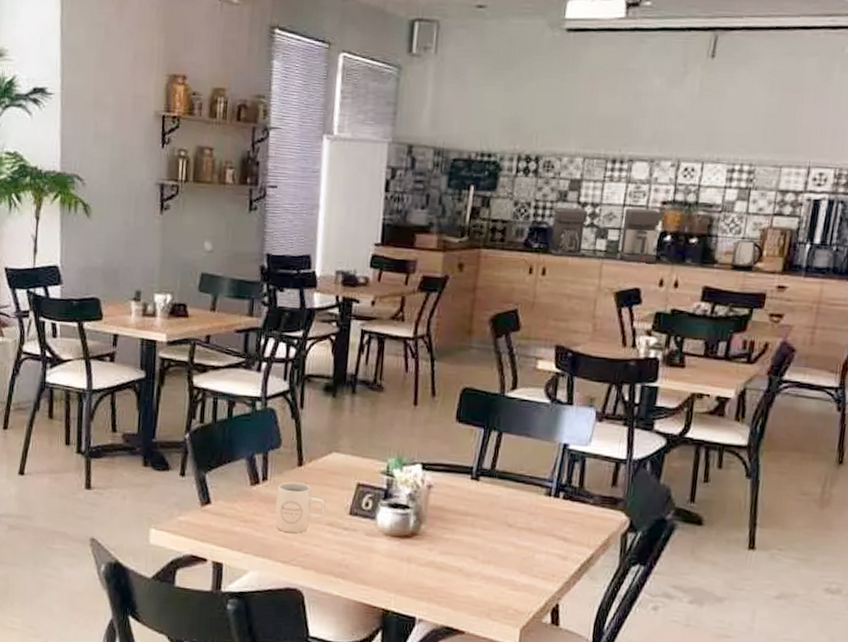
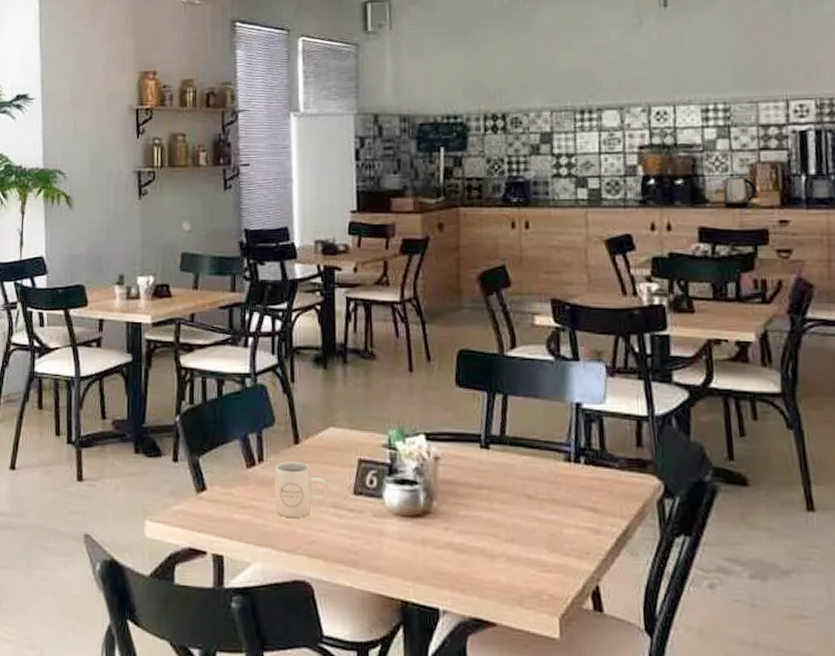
coffee maker: present [548,207,588,258] -> none [528,159,568,209]
coffee maker: present [619,207,661,264] -> none [602,154,644,209]

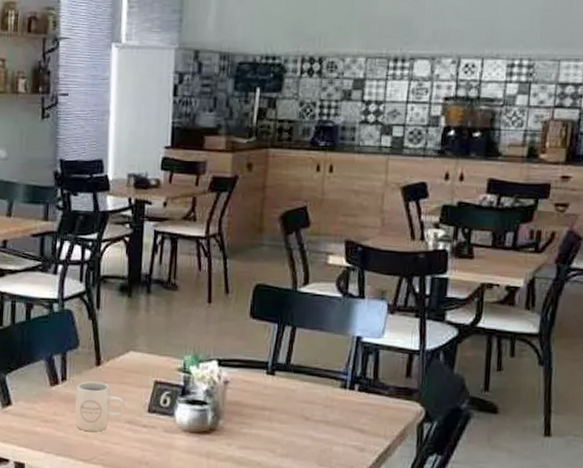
kettle: present [722,176,756,209] -> none [514,131,546,163]

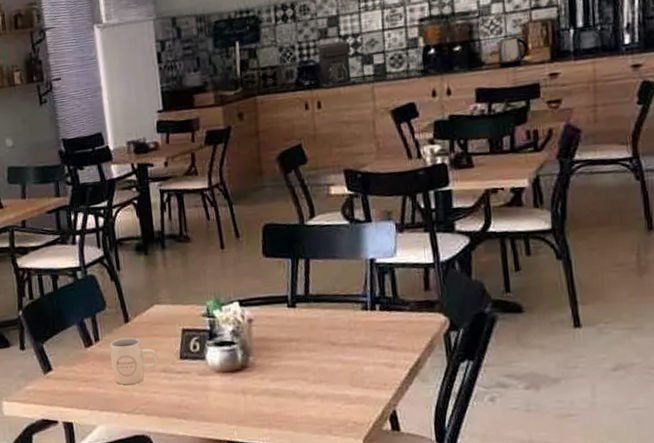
coffee maker: none [335,105,372,155] -> present [317,40,356,90]
kettle: none [514,131,546,163] -> present [497,36,528,69]

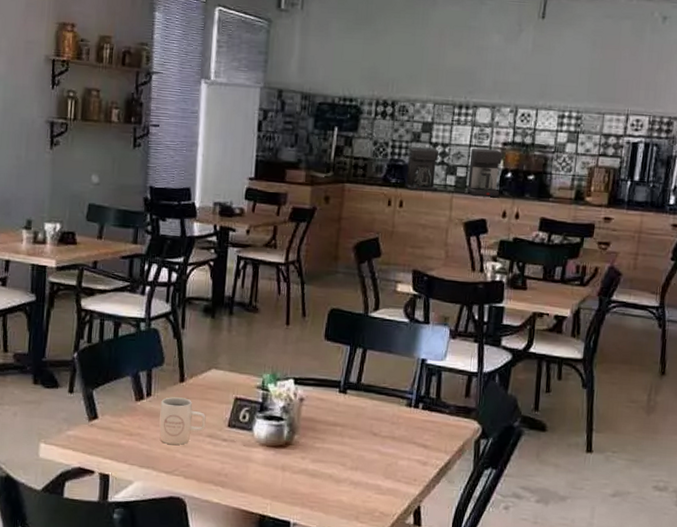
coffee maker: none [385,27,426,82] -> present [467,148,502,198]
kettle: present [497,36,528,69] -> none [563,176,591,205]

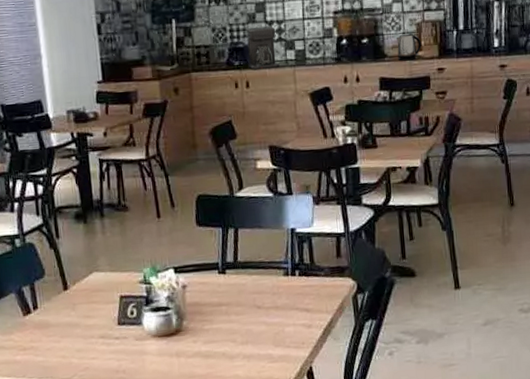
mug: present [158,397,206,445] -> none [48,304,96,352]
coffee maker: present [467,148,502,198] -> none [305,19,339,67]
kettle: none [563,176,591,205] -> present [397,33,421,61]

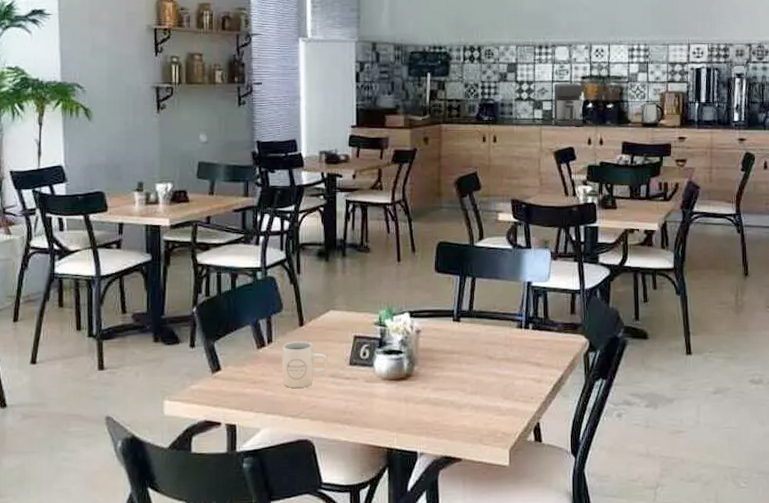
mug: none [48,304,96,352] -> present [281,341,328,388]
coffee maker: present [246,26,280,71] -> none [497,85,527,126]
coffee maker: none [305,19,339,67] -> present [553,83,584,127]

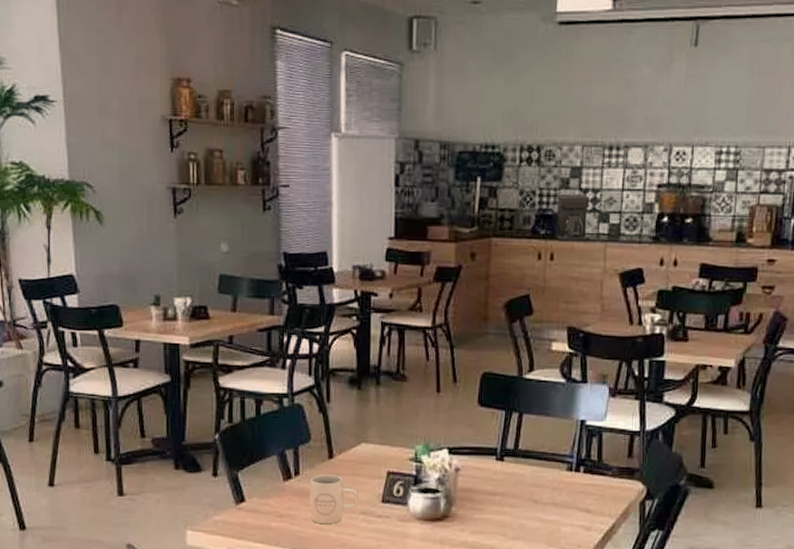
coffee maker: none [497,85,527,126] -> present [555,193,590,242]
coffee maker: present [553,83,584,127] -> none [621,192,657,245]
kettle: present [641,102,664,128] -> none [724,217,753,248]

